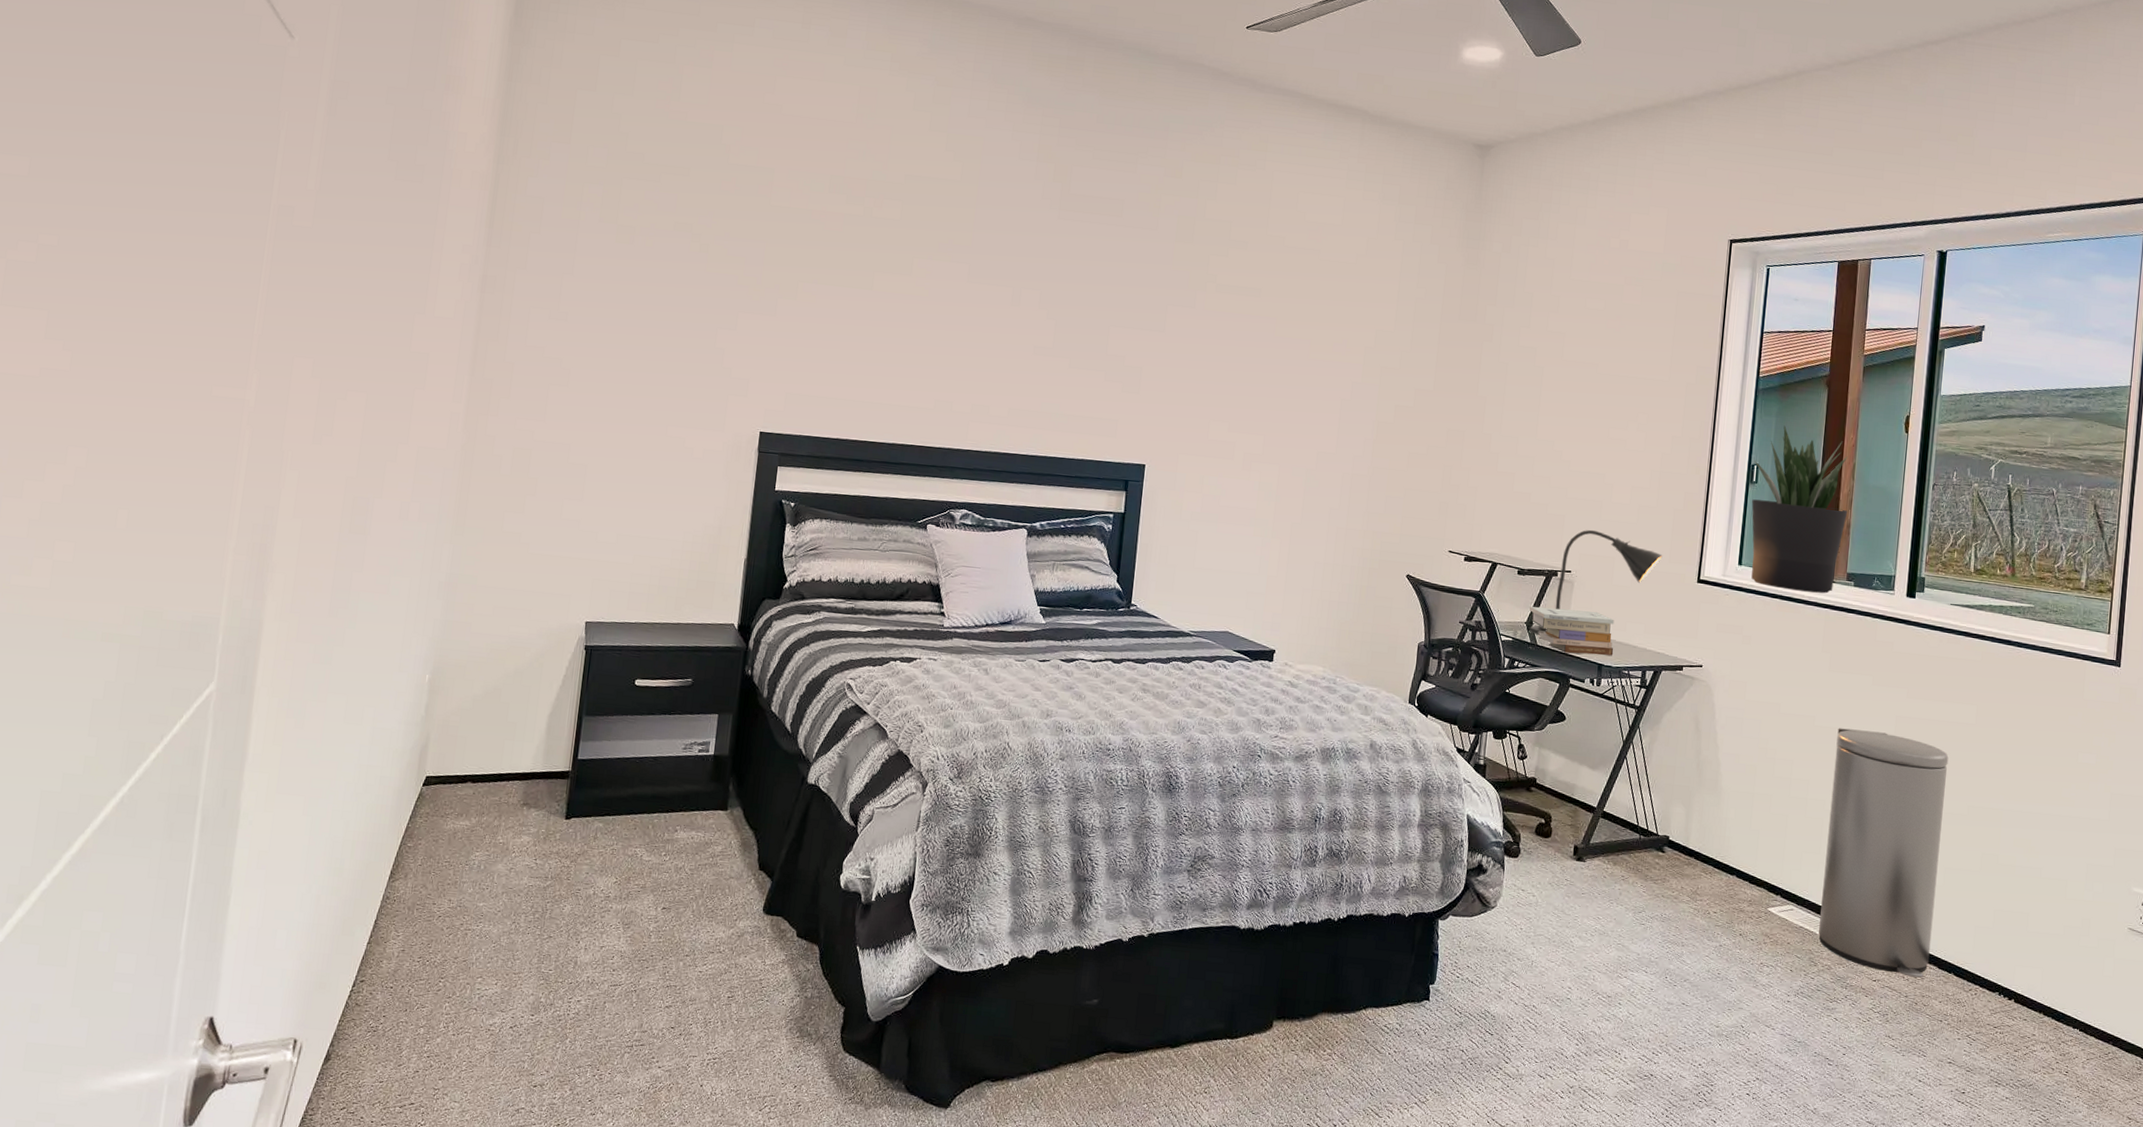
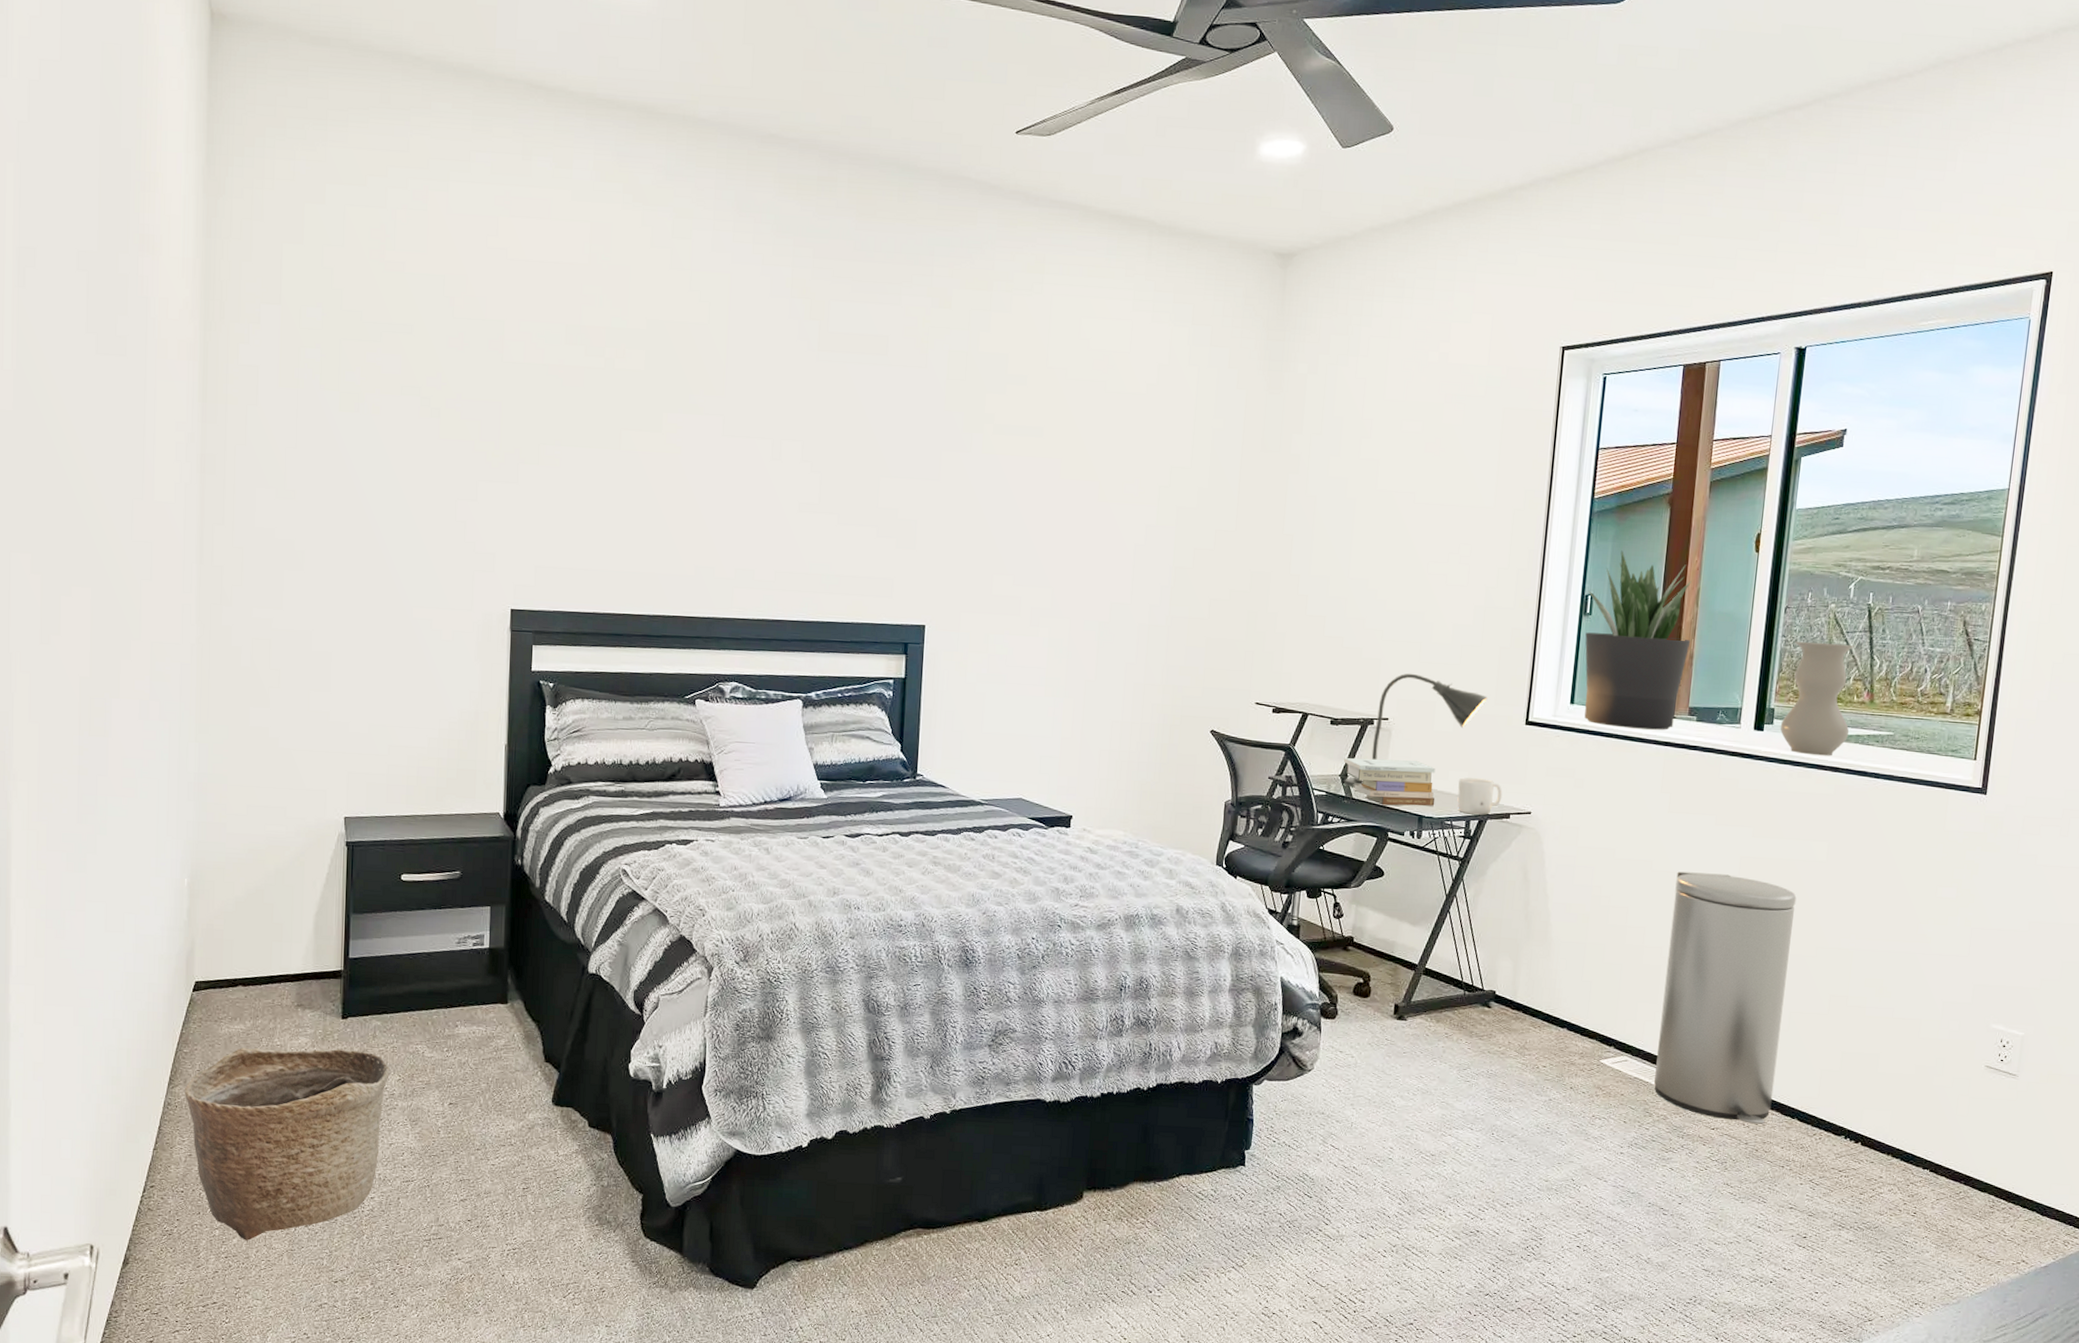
basket: none [404,844,608,1040] -> present [185,1047,390,1241]
mug: none [1634,630,1676,666] -> present [1457,777,1503,815]
vase: none [1930,516,1997,625] -> present [1780,641,1855,757]

